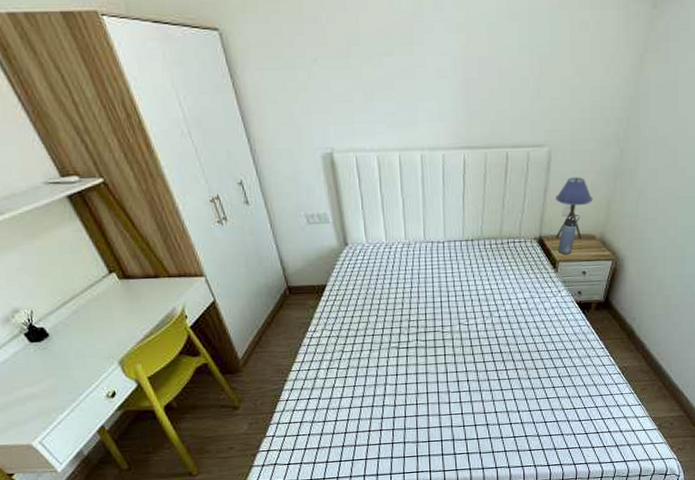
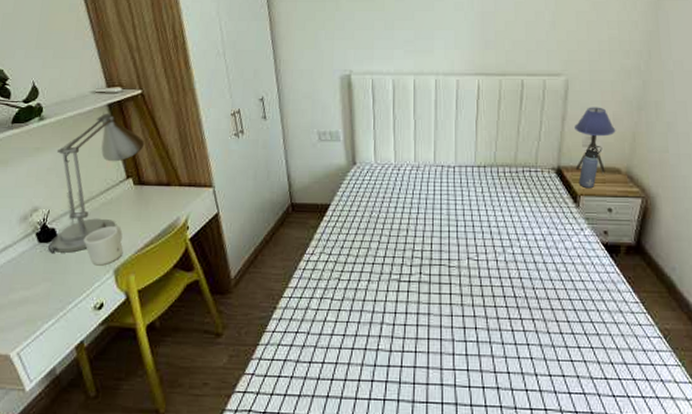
desk lamp: none [21,205,121,352] -> present [48,113,145,254]
mug: none [78,320,124,359] -> present [83,225,123,266]

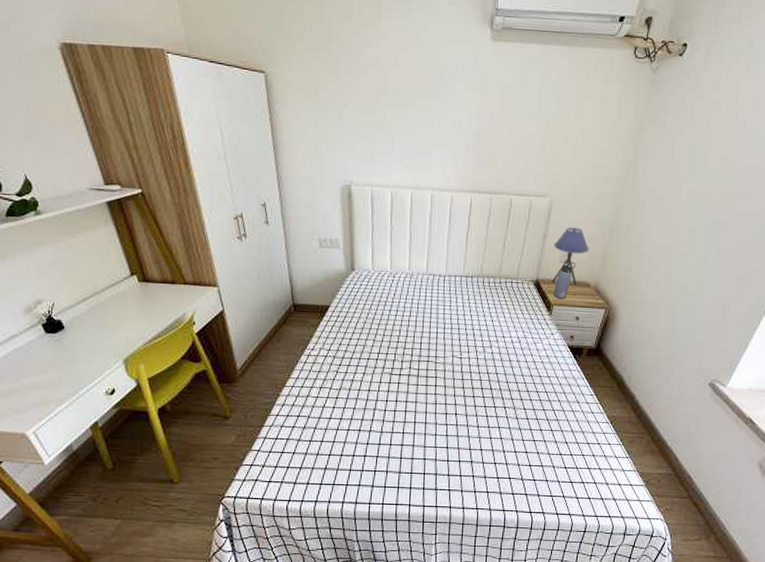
desk lamp: present [48,113,145,254] -> none [56,210,148,344]
mug: present [83,225,123,266] -> none [91,319,132,356]

